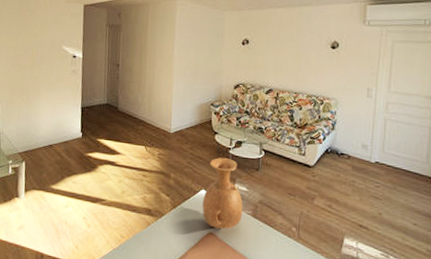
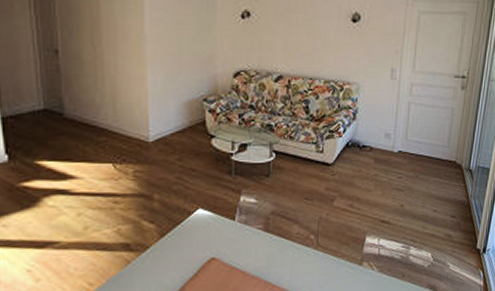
vase: present [202,158,243,229] -> none [200,166,252,252]

